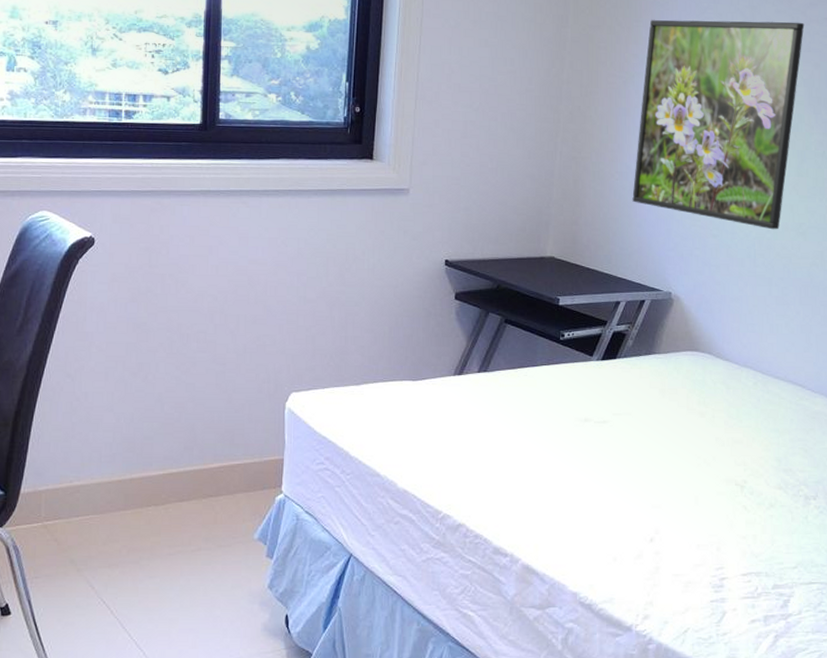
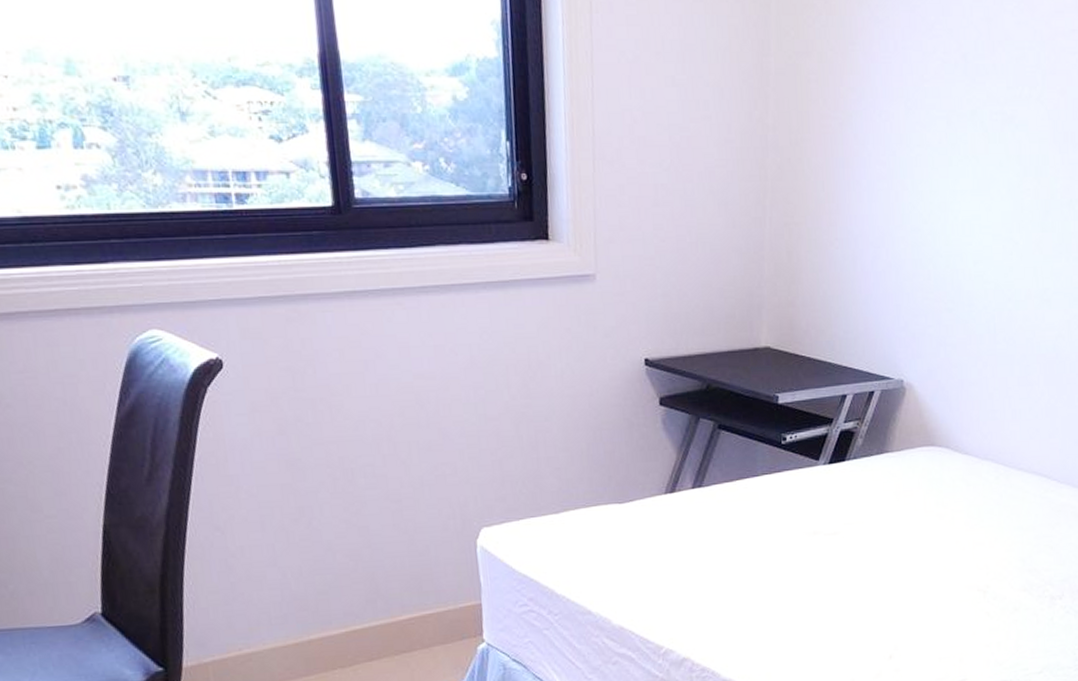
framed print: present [632,20,805,230] -> none [855,36,1049,299]

